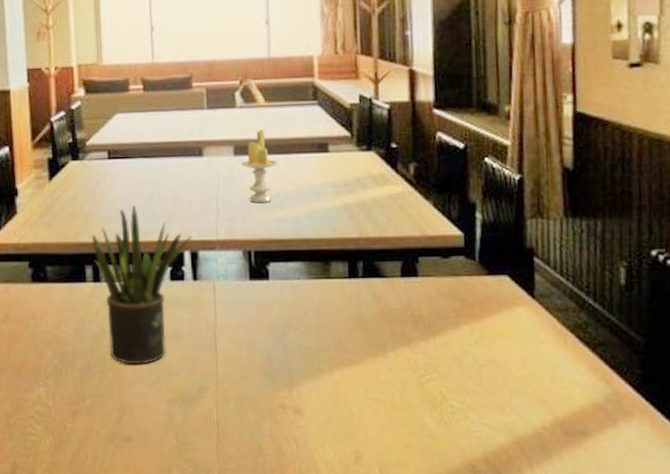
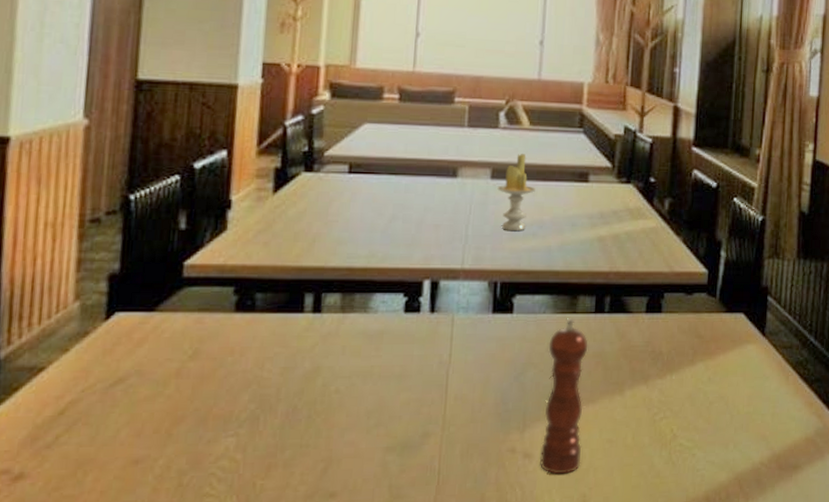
potted plant: present [91,205,193,365] -> none [316,227,435,408]
pepper mill: none [306,283,351,430] -> present [540,318,589,475]

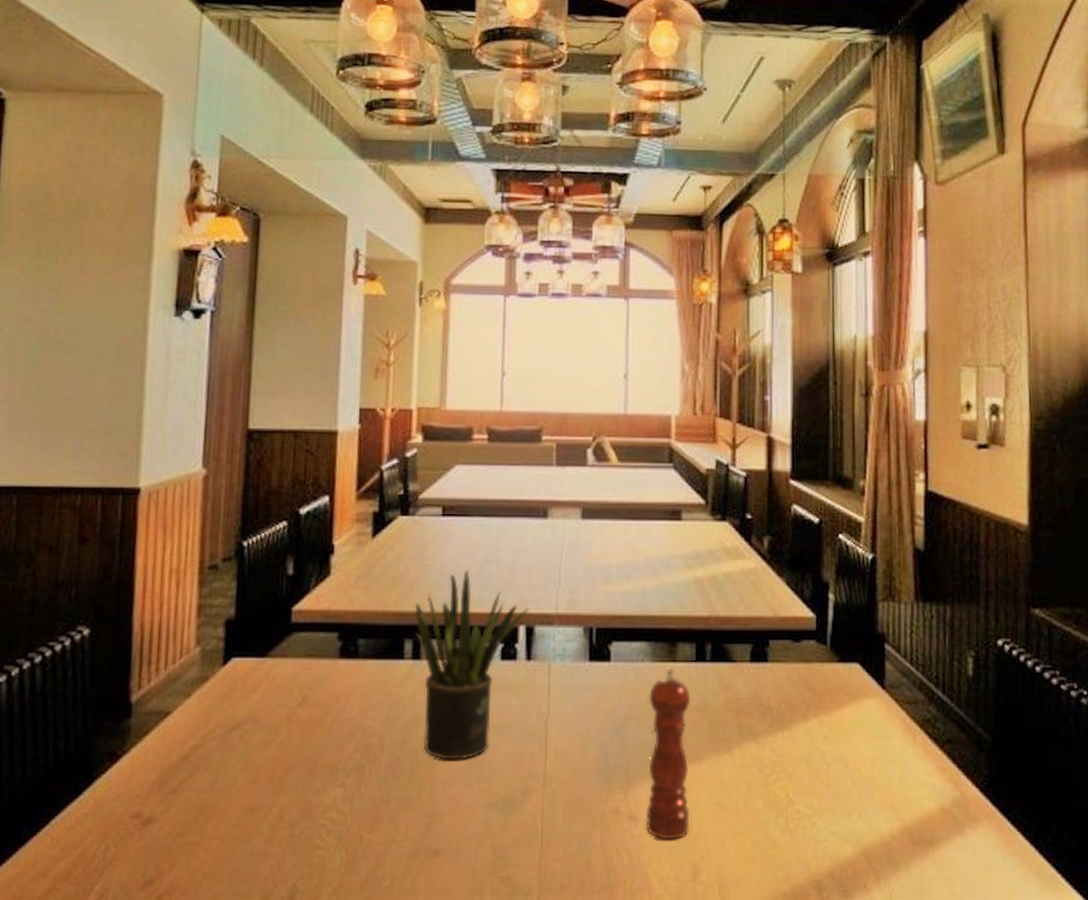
potted plant: none [316,227,435,408] -> present [414,570,530,760]
candle: present [497,154,535,230] -> none [588,492,627,573]

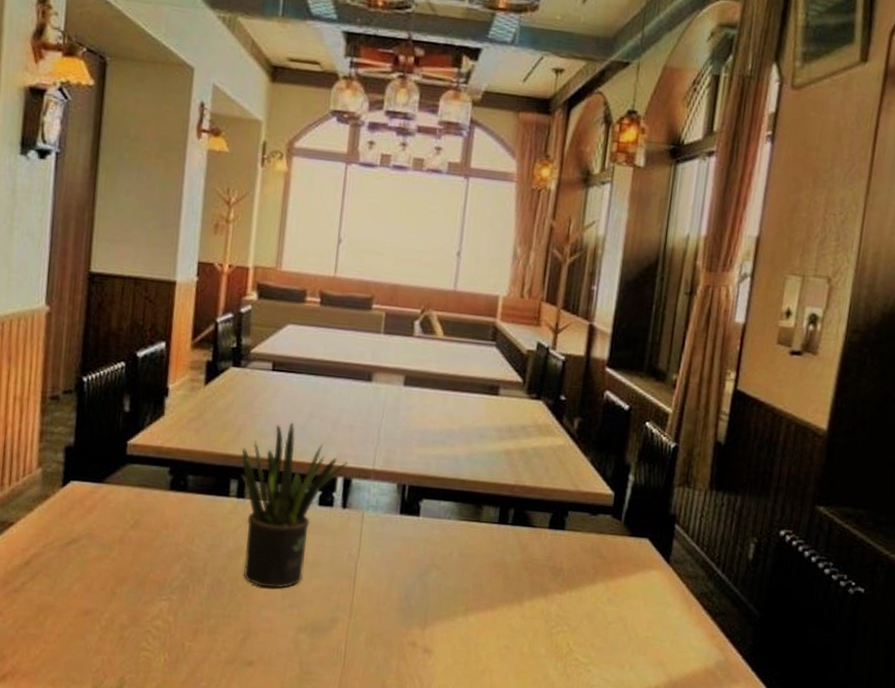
pepper mill: present [646,667,691,840] -> none [438,526,491,673]

